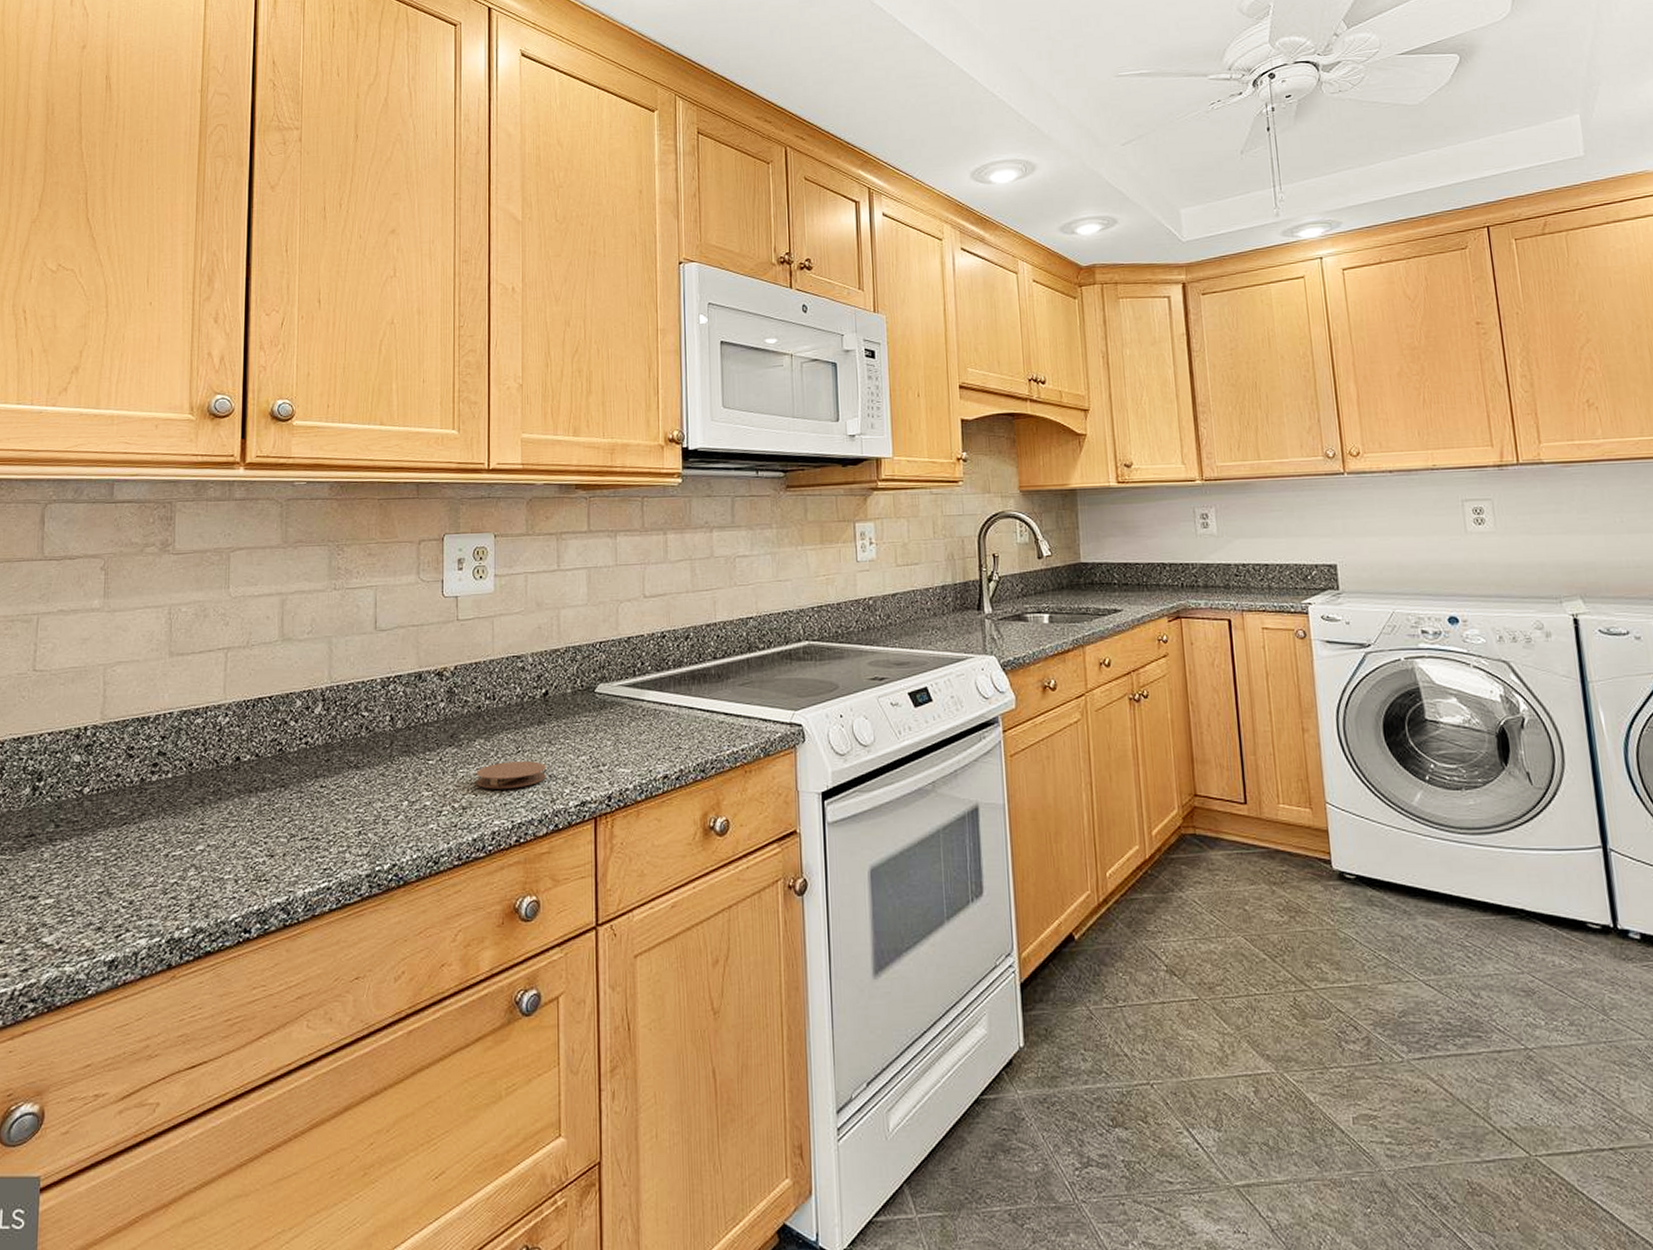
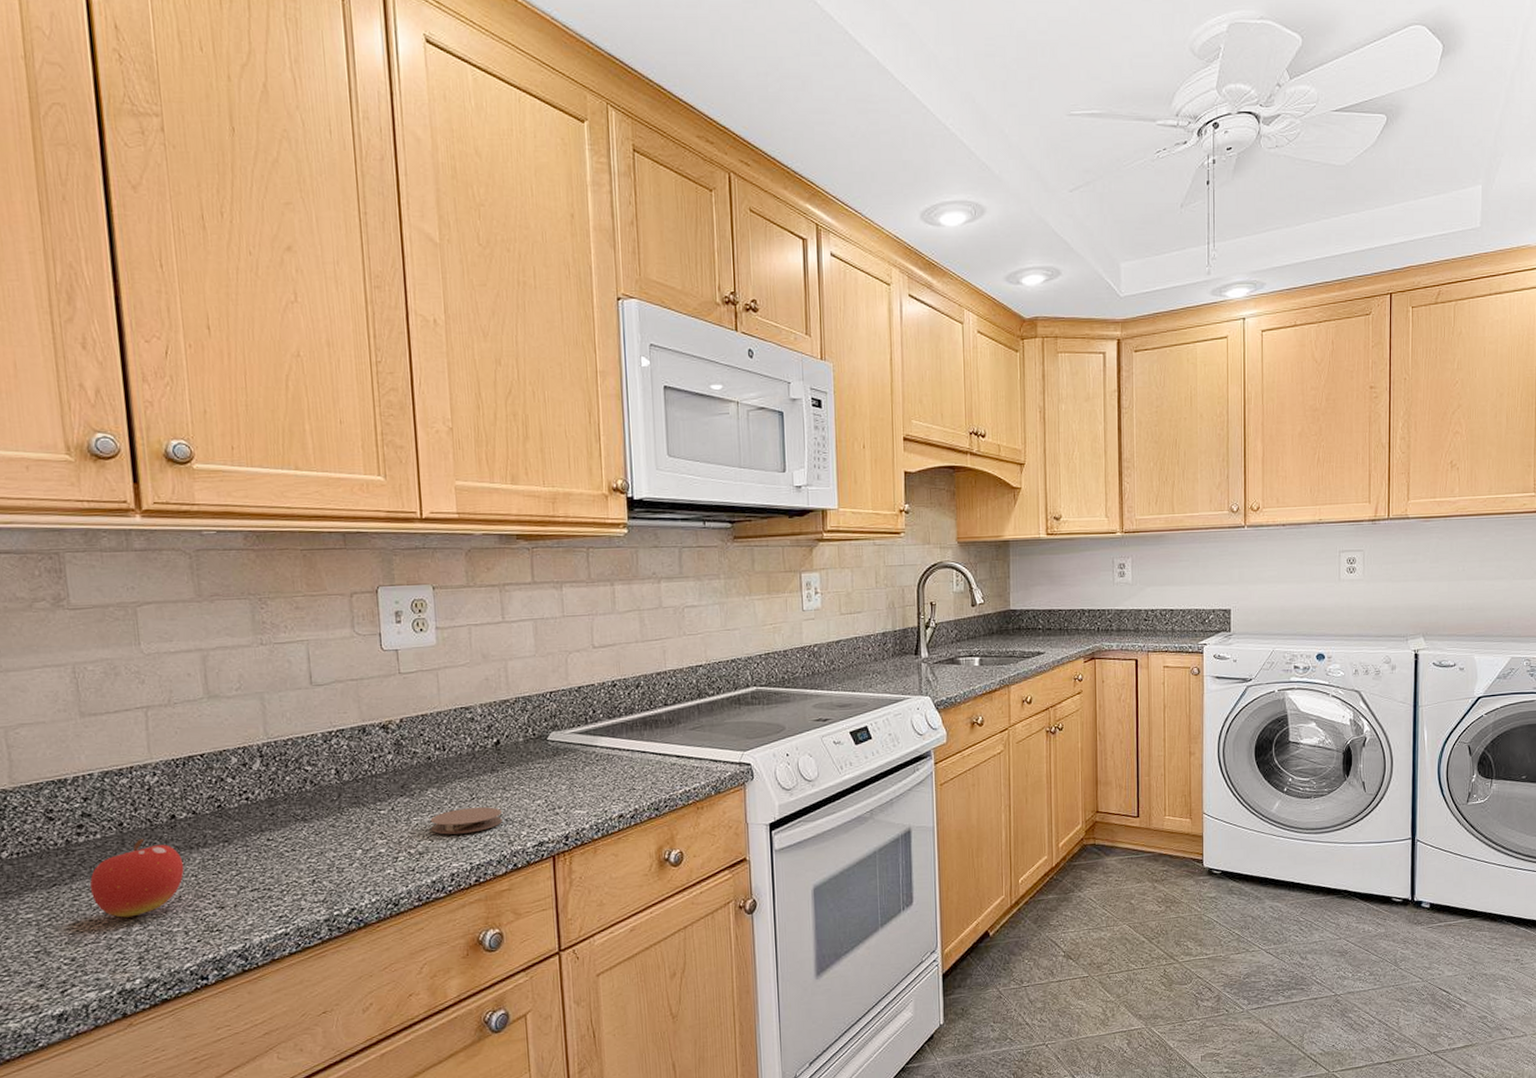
fruit: none [155,779,242,861] -> present [89,838,184,918]

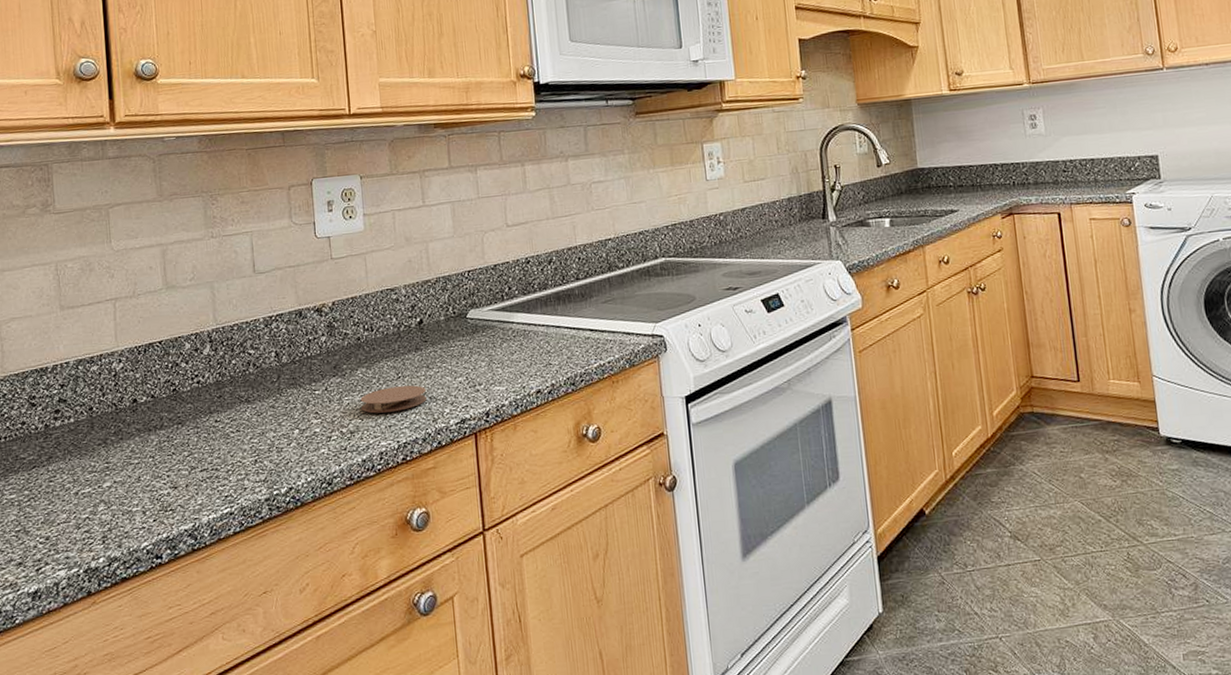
fruit: present [89,838,184,918] -> none [63,421,144,498]

